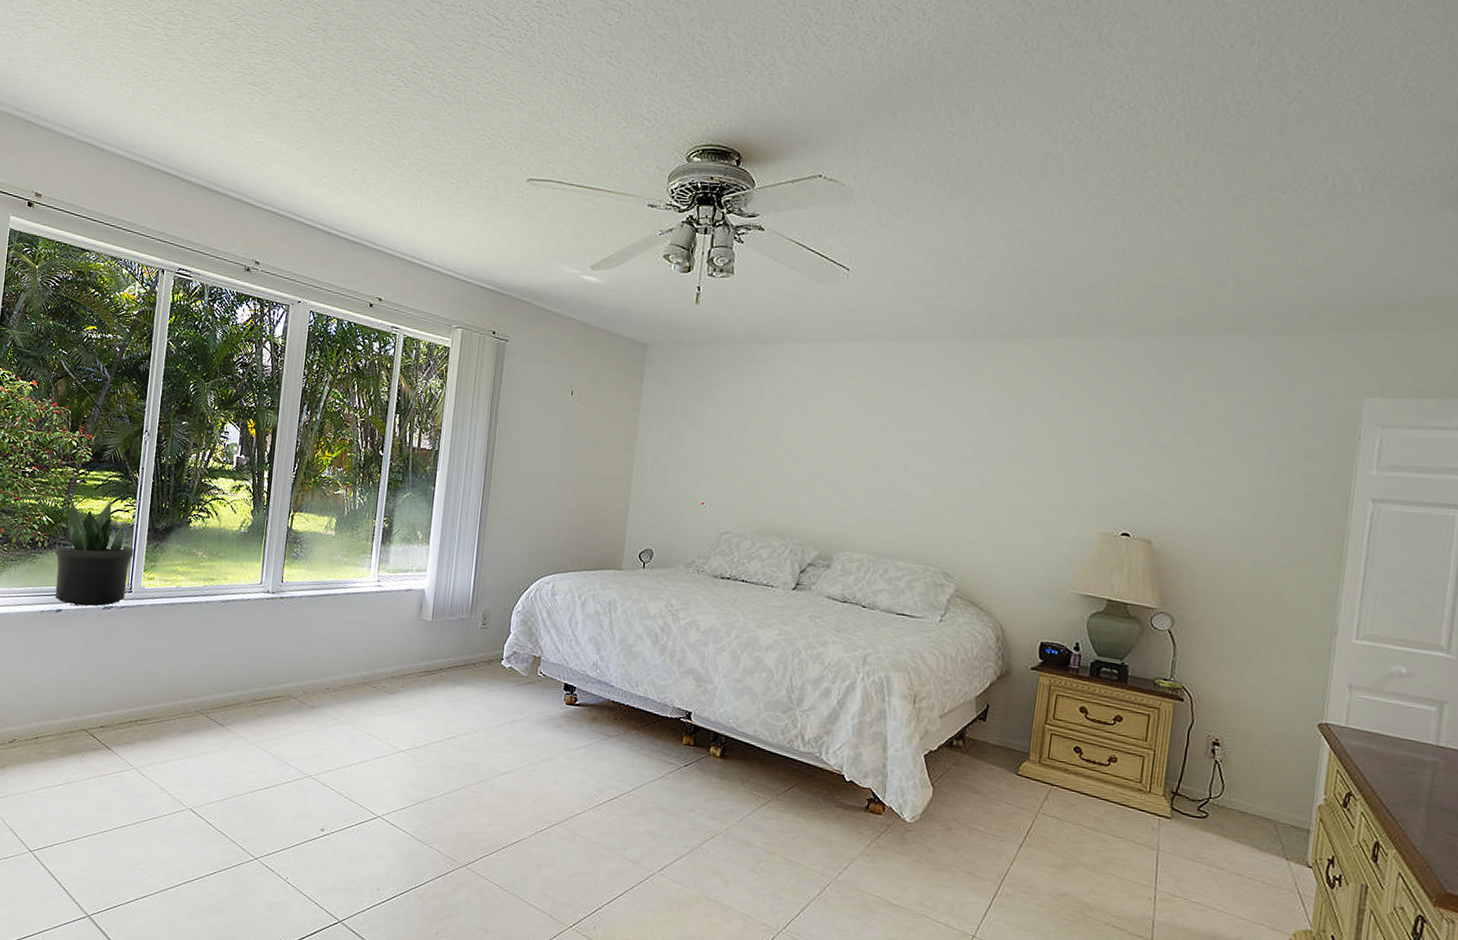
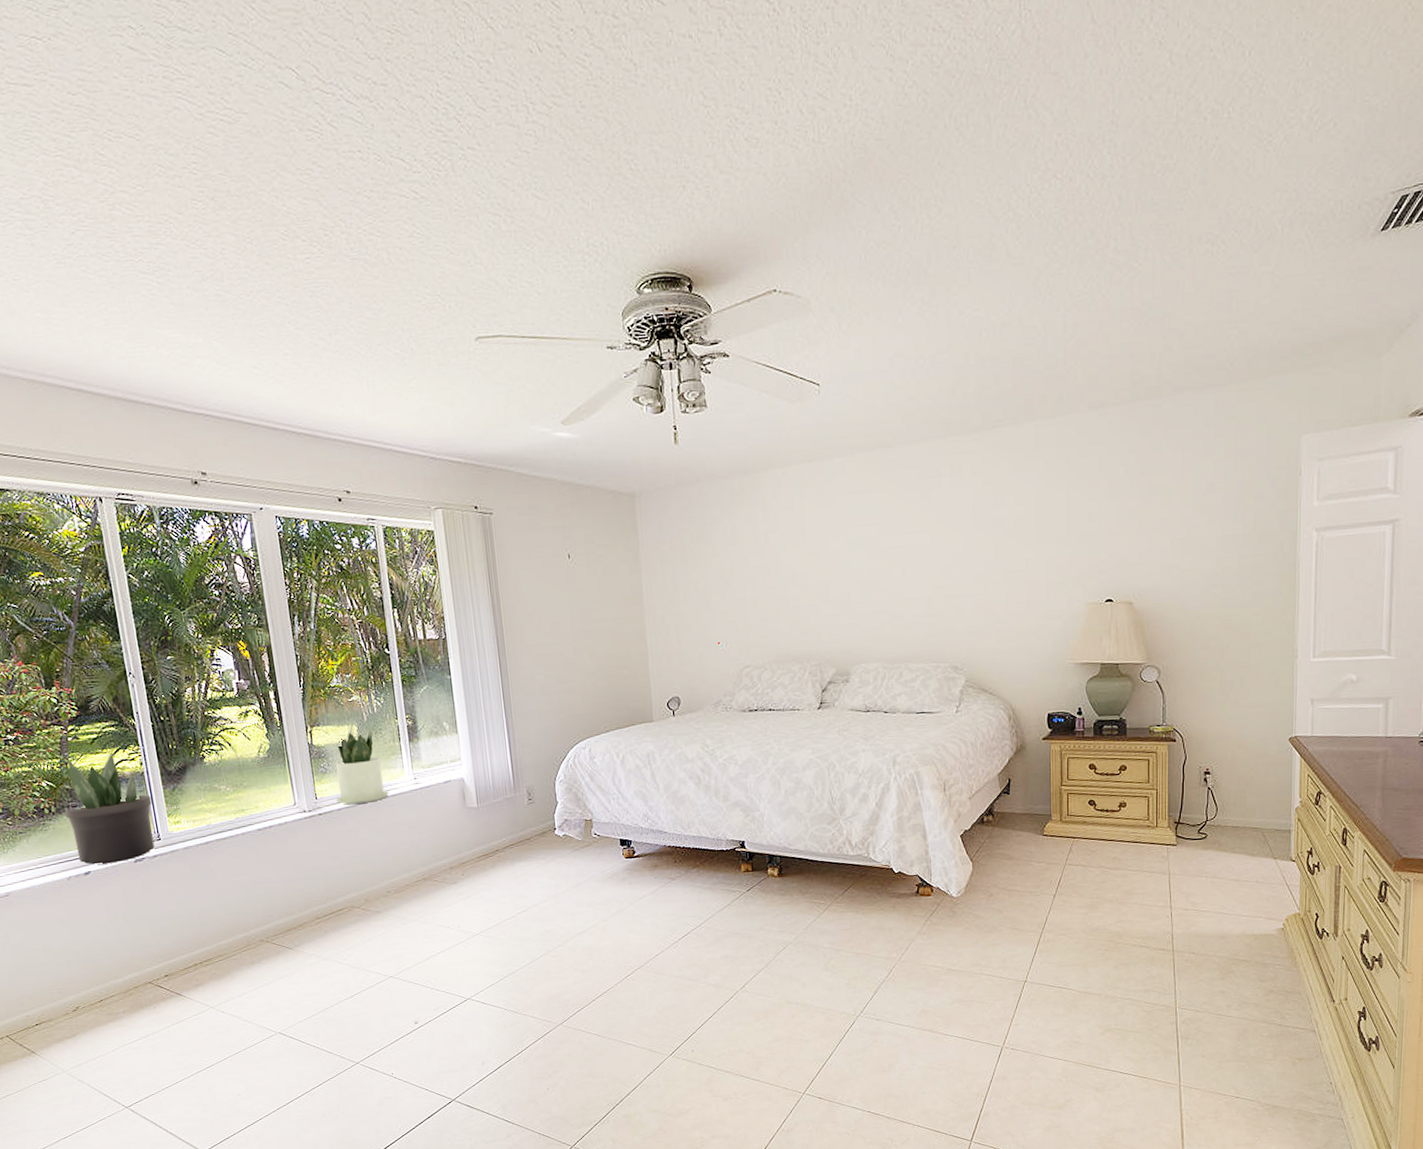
planter: none [299,523,351,596] -> present [335,728,389,805]

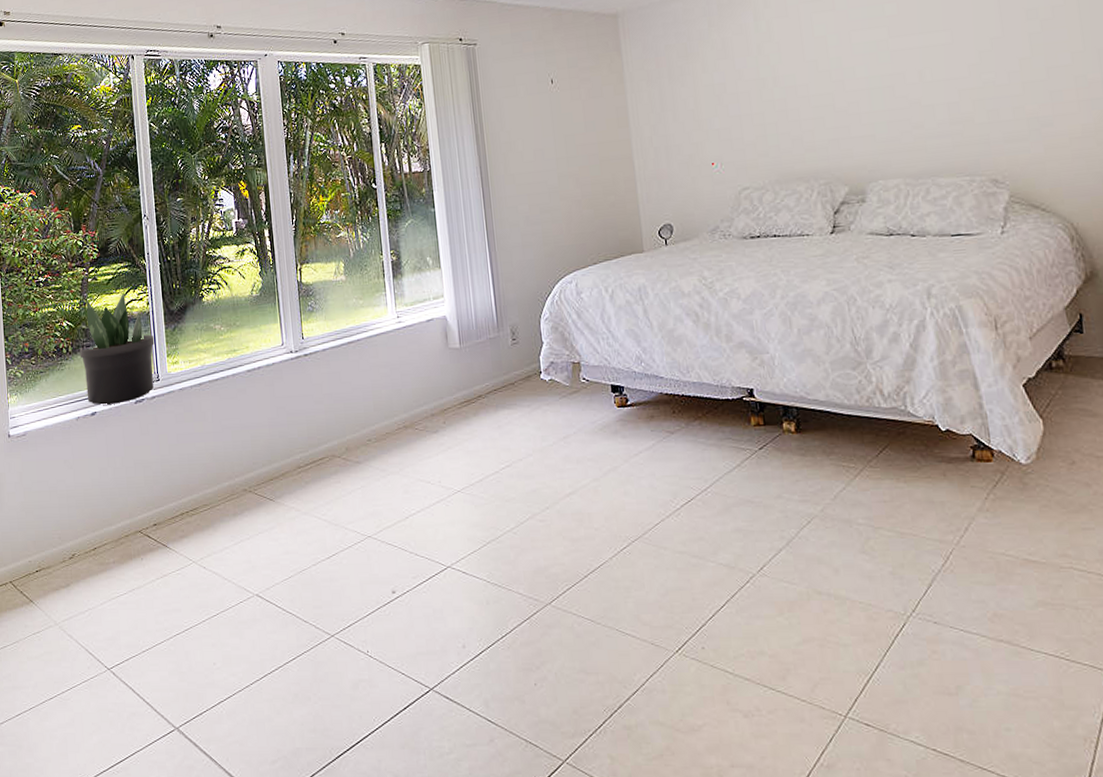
planter: present [335,728,389,805] -> none [321,264,373,345]

